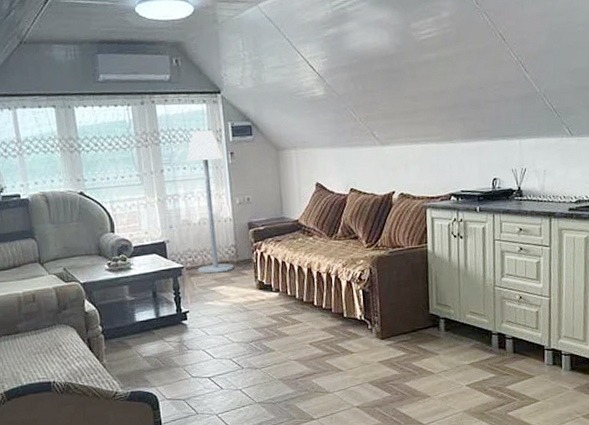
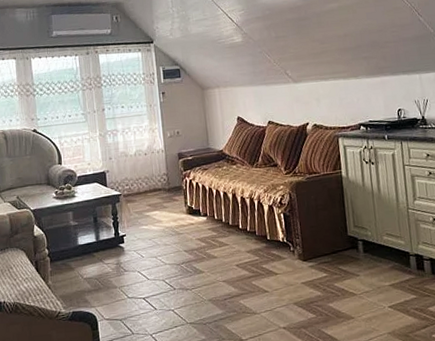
floor lamp: present [186,129,234,274] -> none [124,73,166,200]

